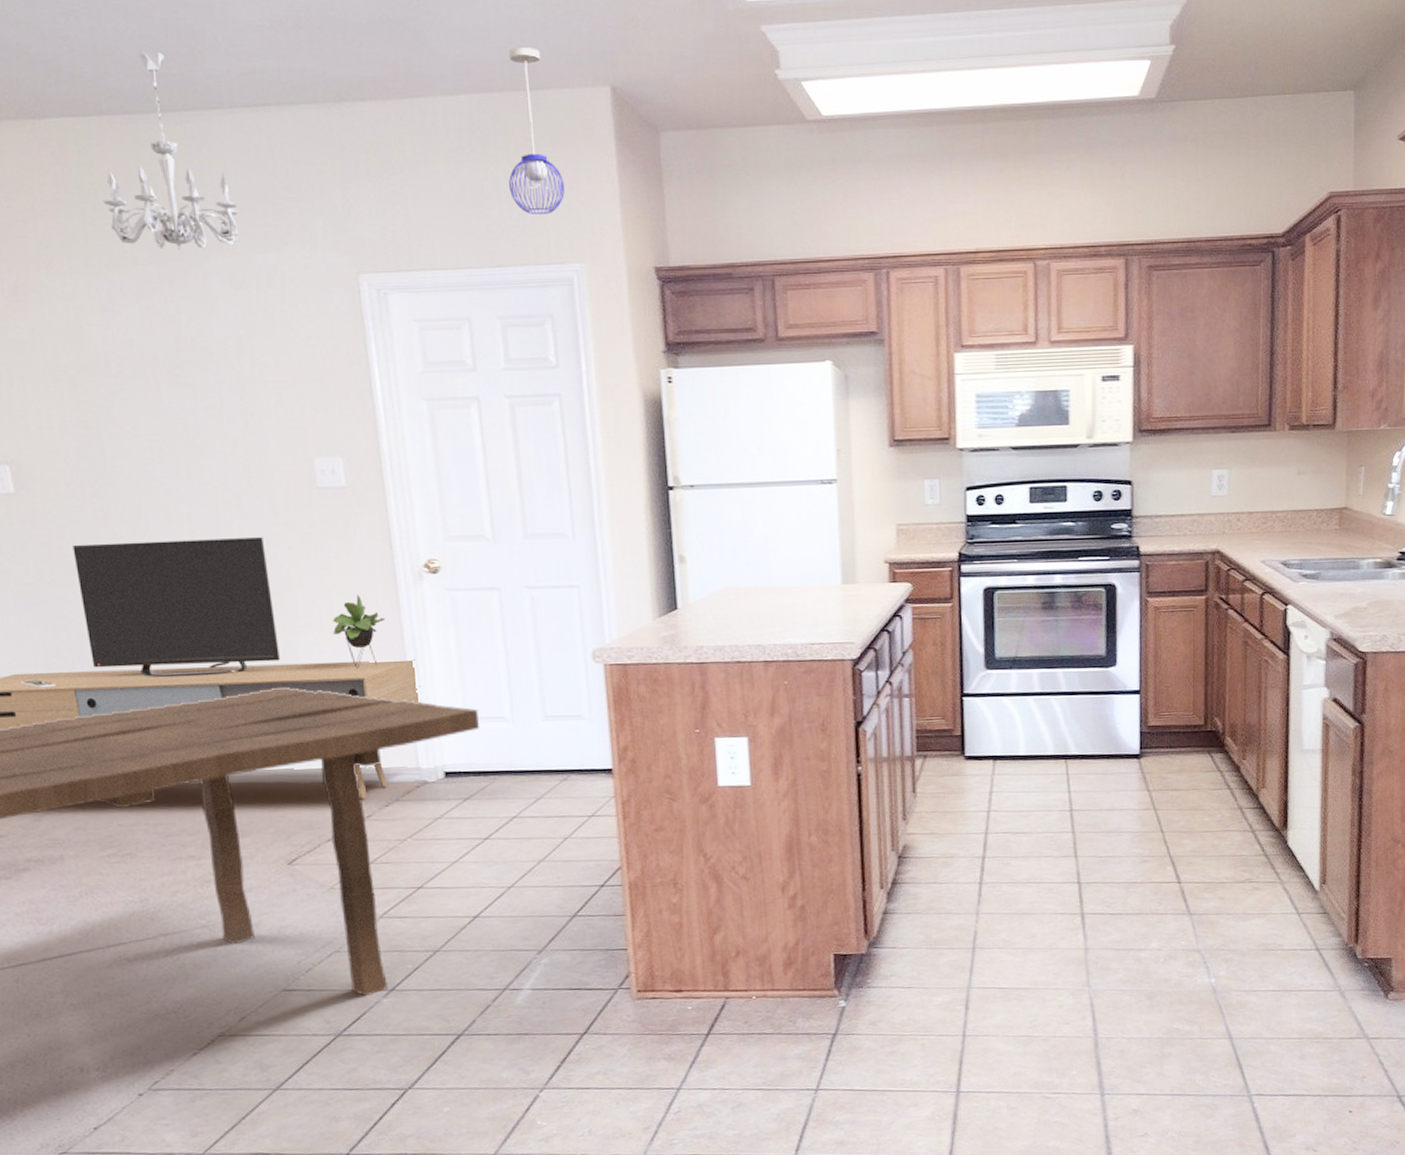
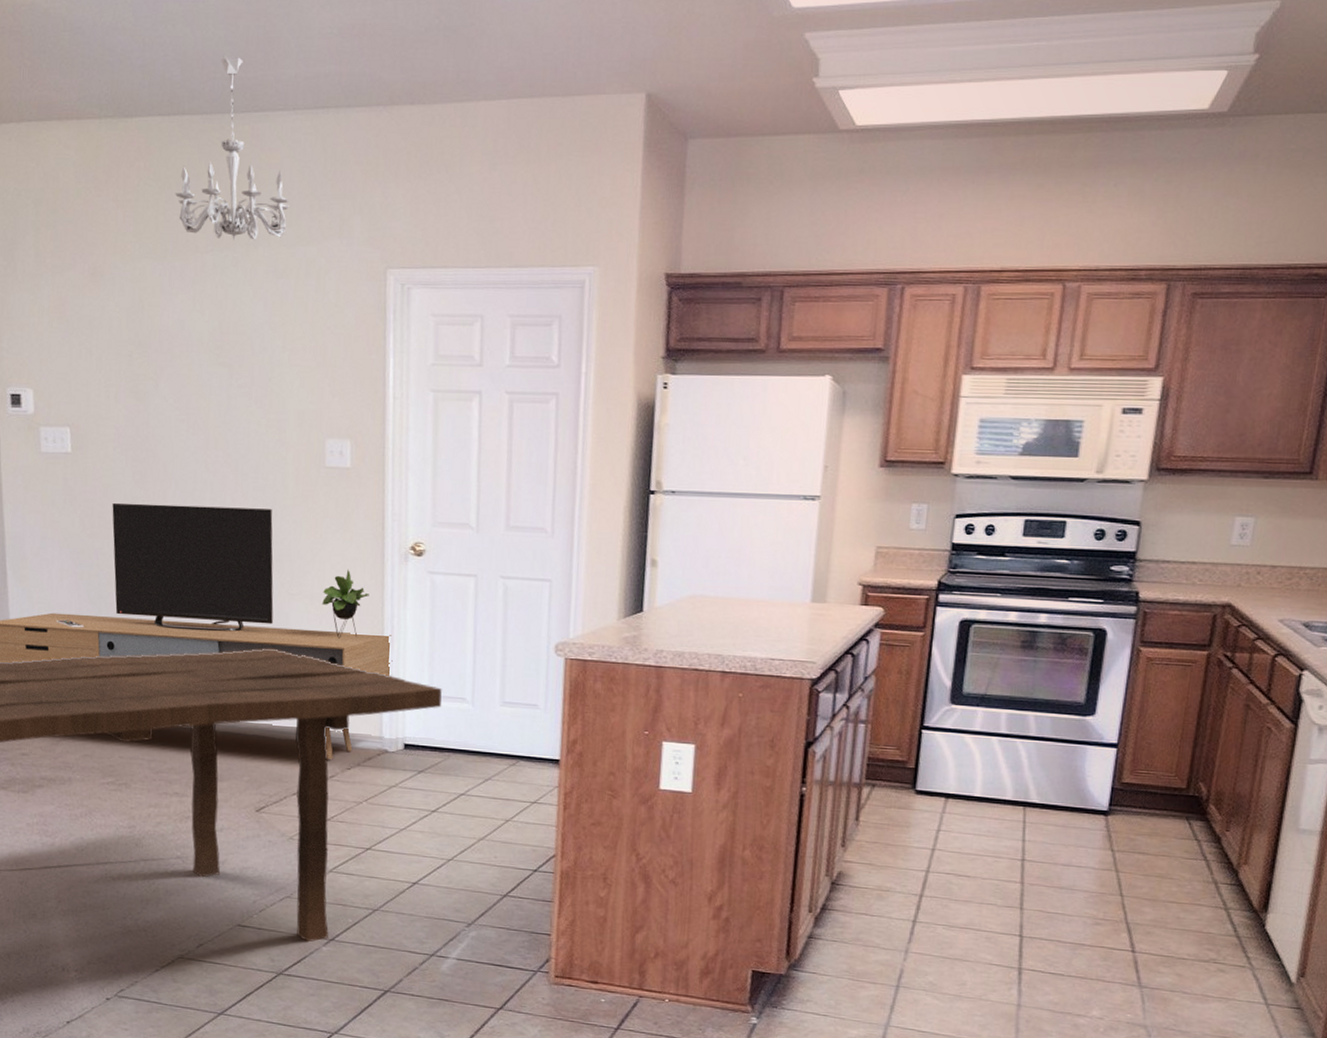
pendant light: present [509,47,565,214] -> none [536,54,589,217]

